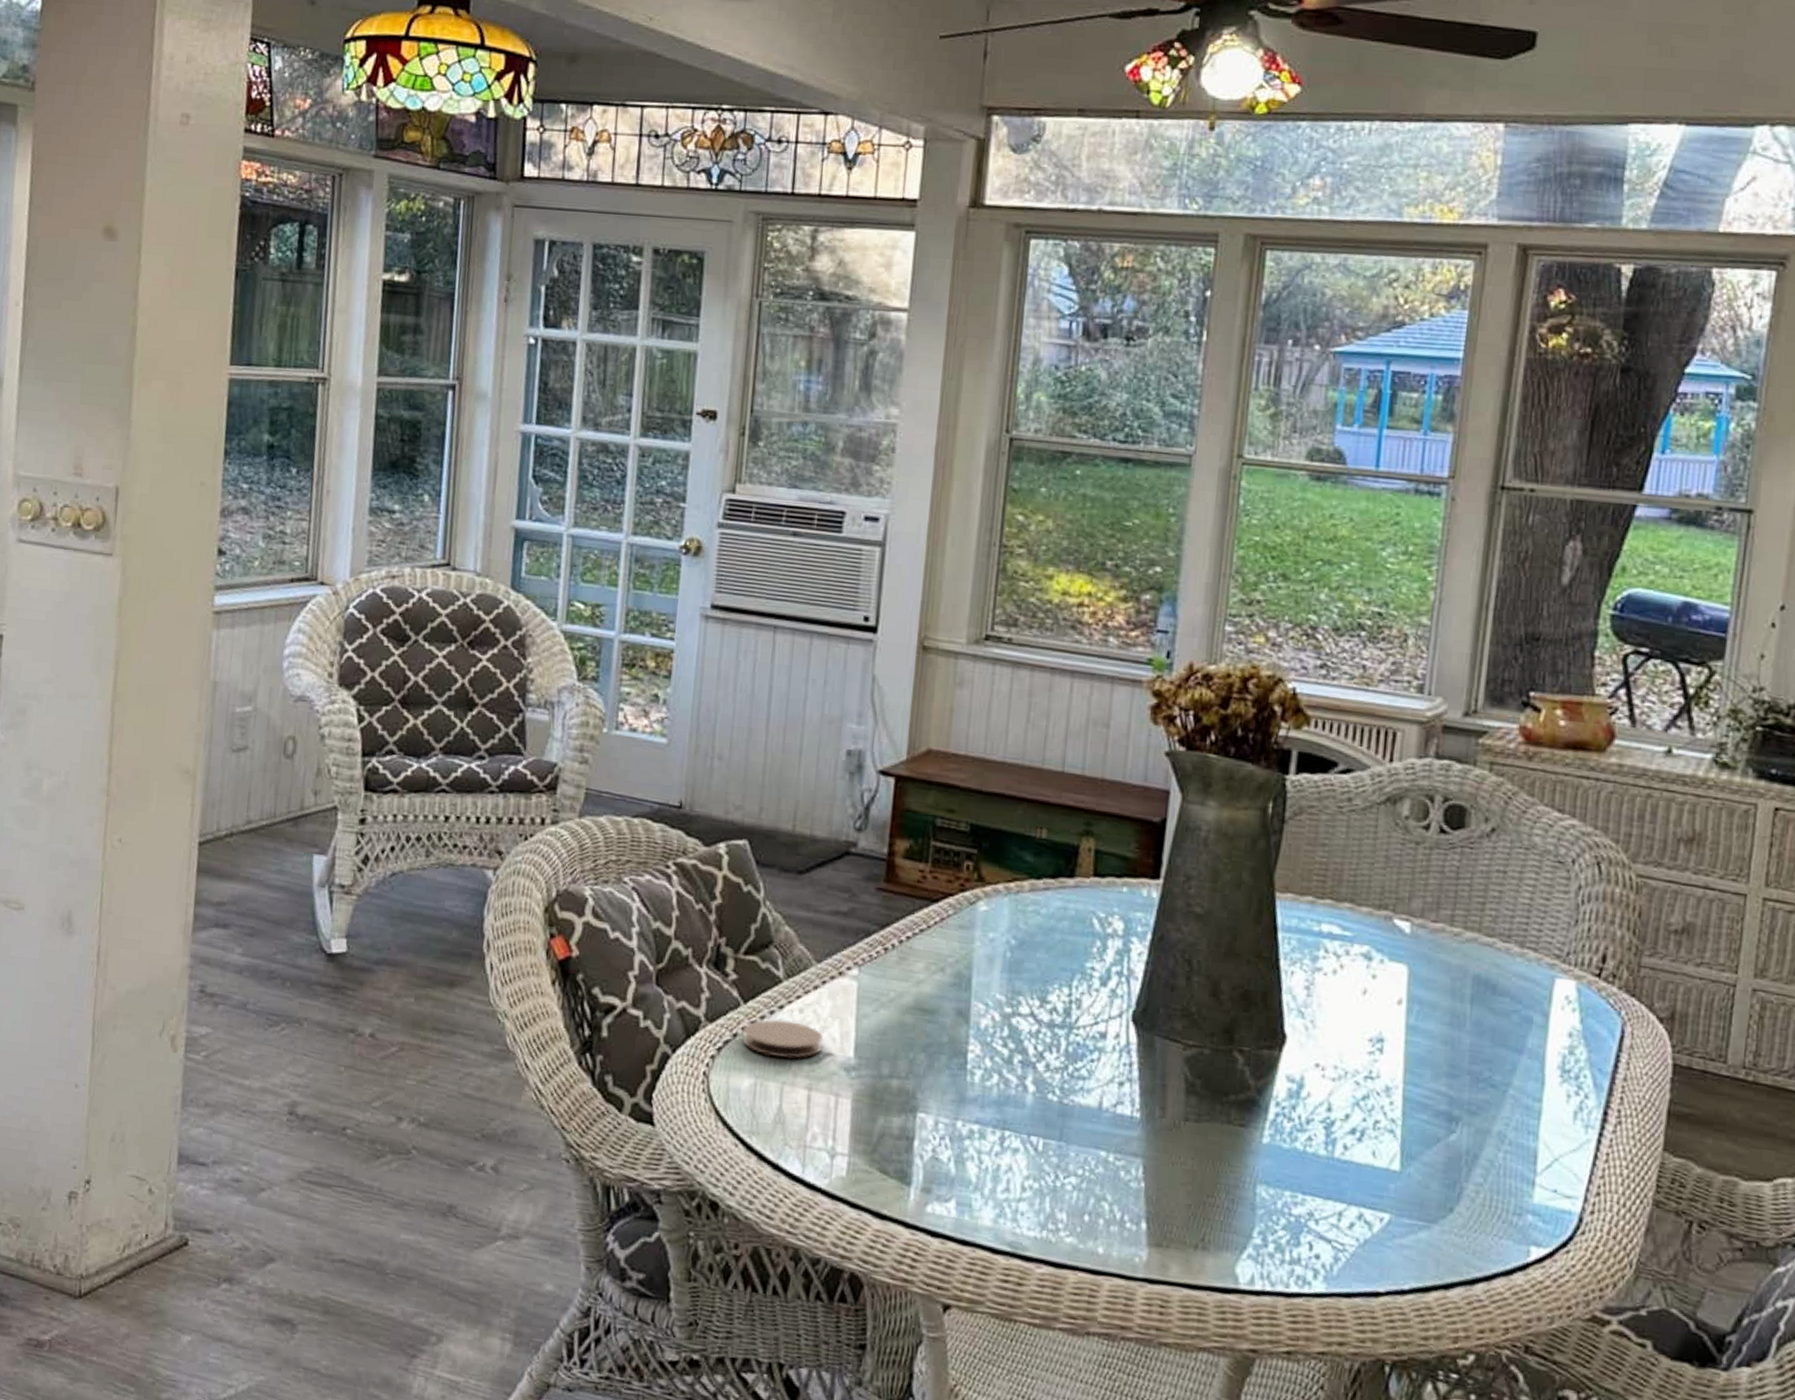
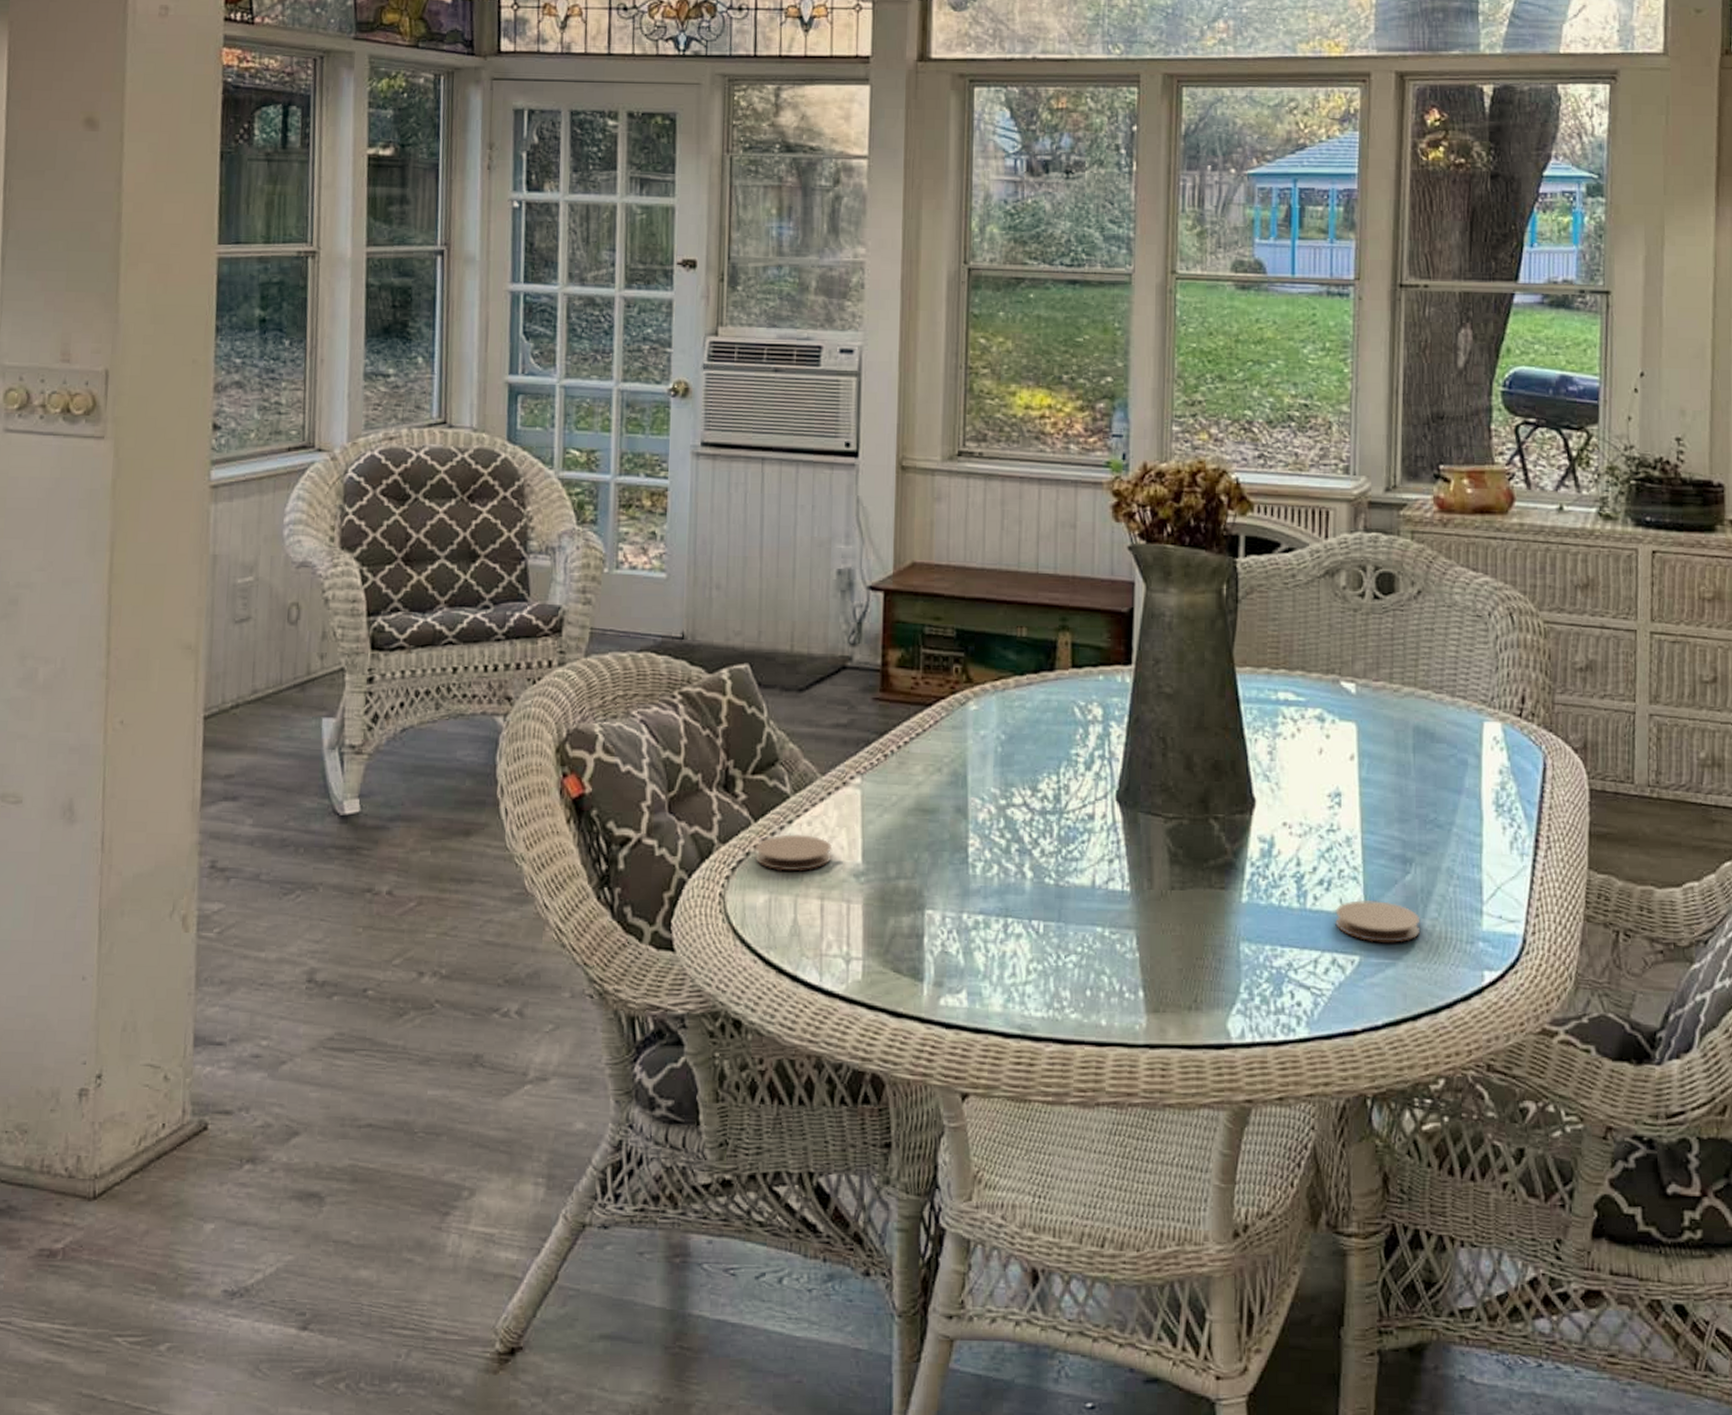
coaster: none [1365,1155,1463,1205] -> present [1335,900,1421,943]

